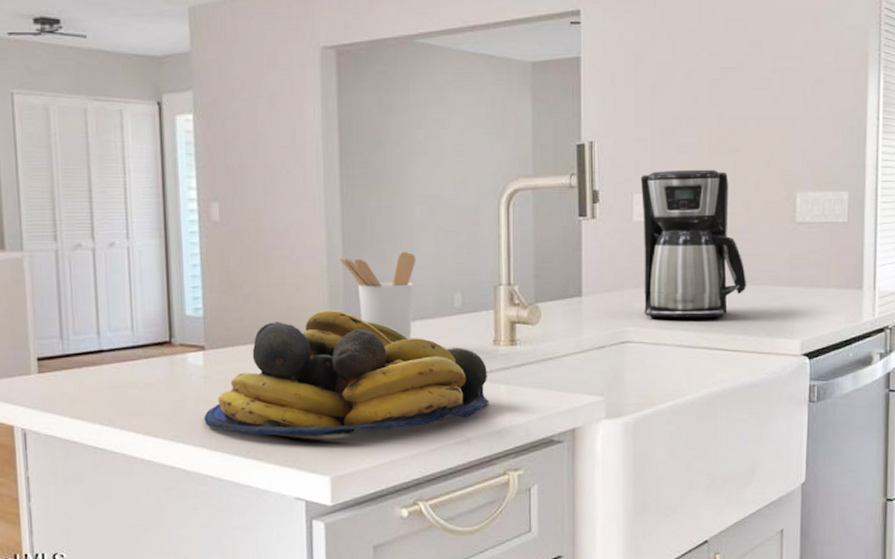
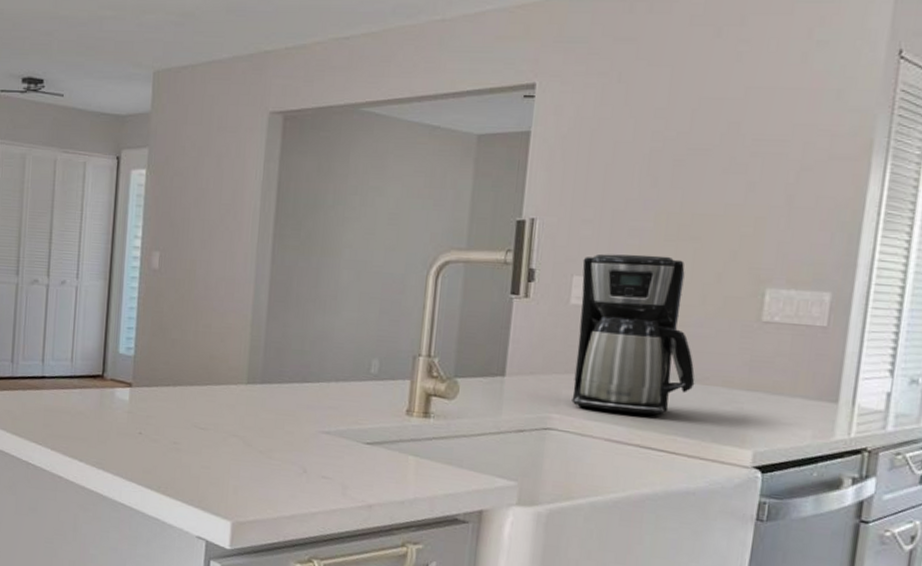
fruit bowl: present [204,309,489,436] -> none [123,362,397,486]
utensil holder: present [340,251,416,339] -> none [264,313,338,400]

